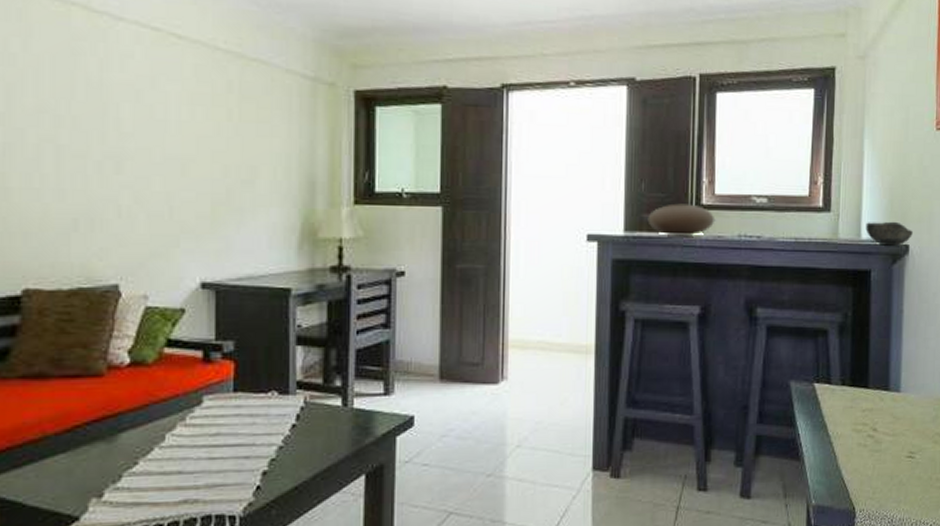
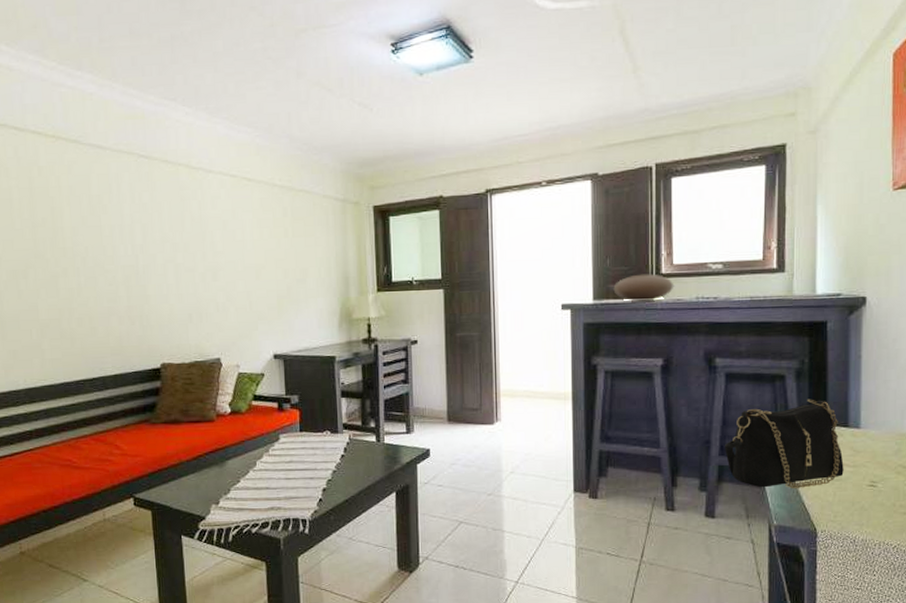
handbag: none [763,358,884,462] -> present [725,399,844,489]
bowl: present [865,221,913,246] -> none [821,276,870,299]

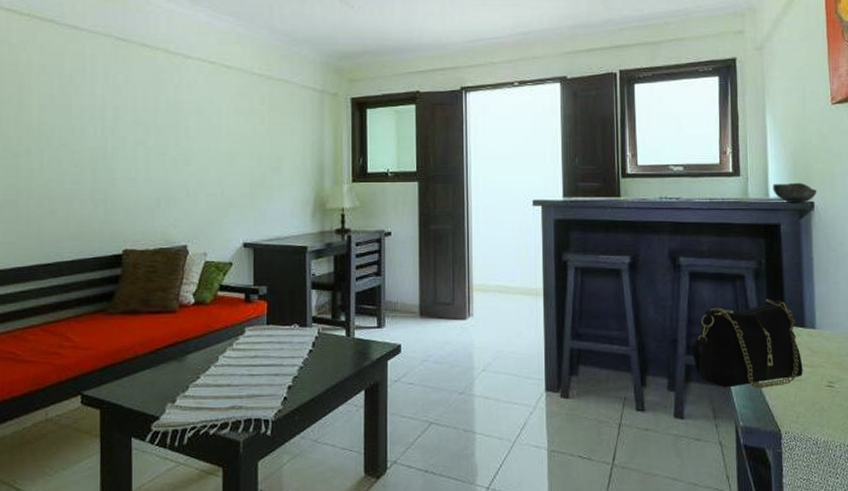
decorative bowl: present [613,274,674,301] -> none [582,173,639,200]
bowl: none [821,276,870,299] -> present [773,182,817,203]

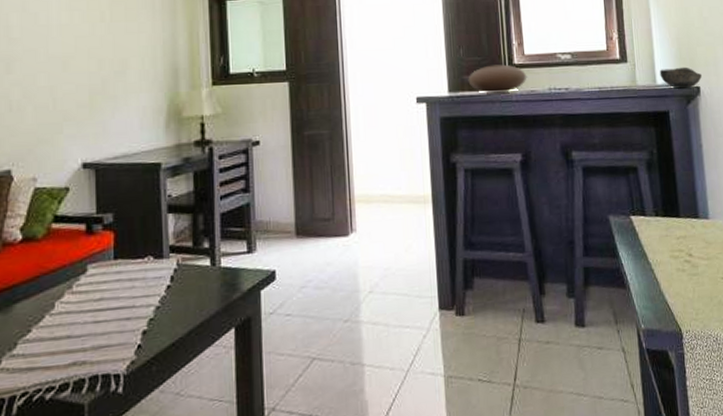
decorative bowl: none [582,173,639,200] -> present [468,64,527,93]
handbag: present [691,299,803,390] -> none [588,190,700,289]

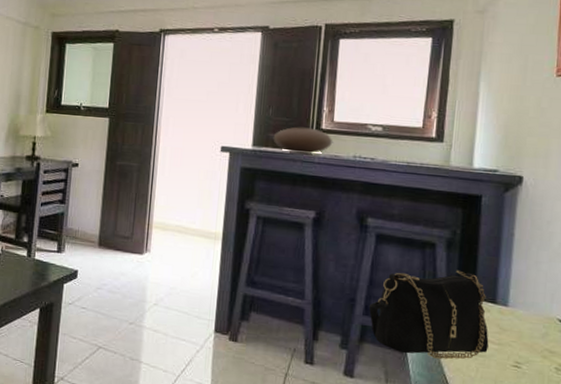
handbag: none [588,190,700,289] -> present [369,270,489,360]
bowl: present [659,67,702,89] -> none [478,153,527,177]

